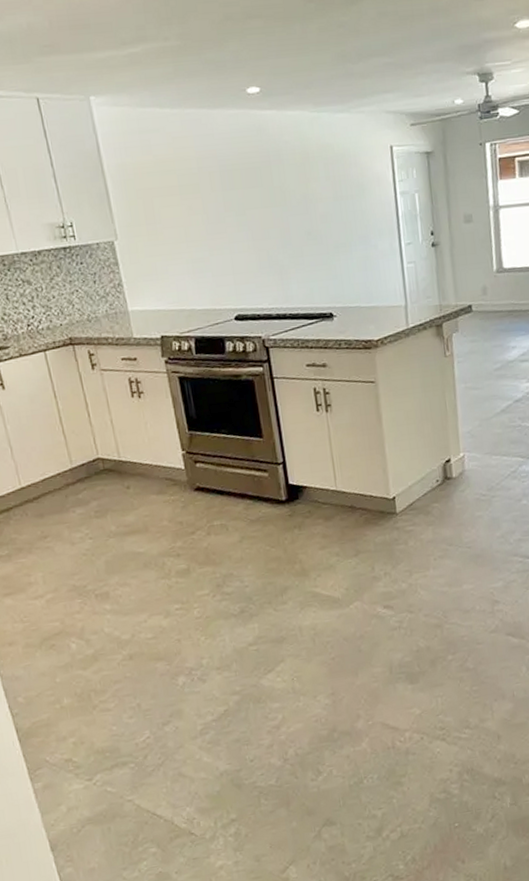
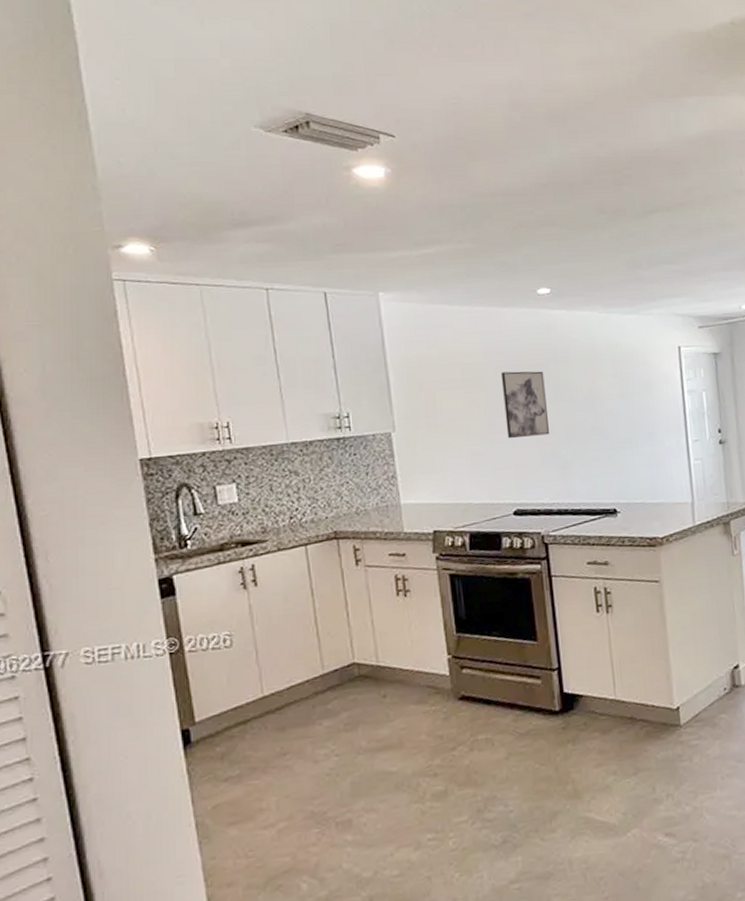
wall art: none [215,175,266,245] -> present [500,371,550,439]

